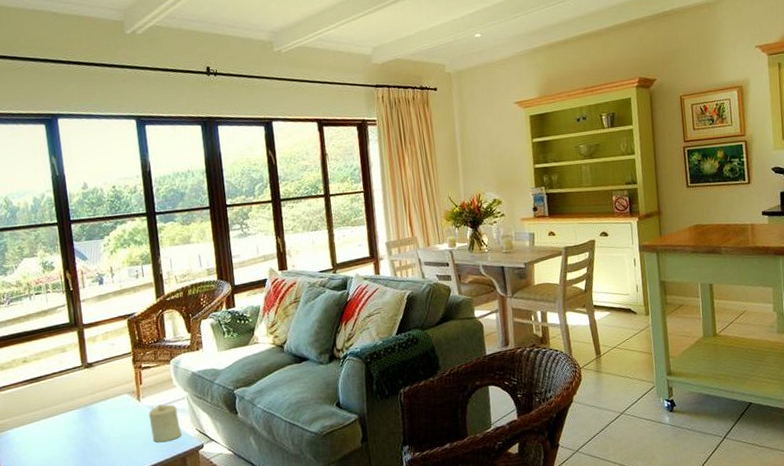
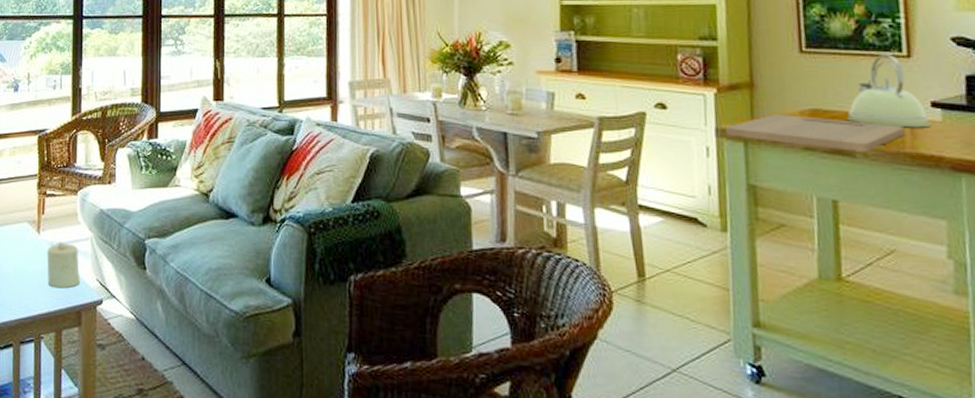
cutting board: none [644,229,749,250] -> present [725,115,906,152]
kettle: none [716,182,763,232] -> present [847,53,931,128]

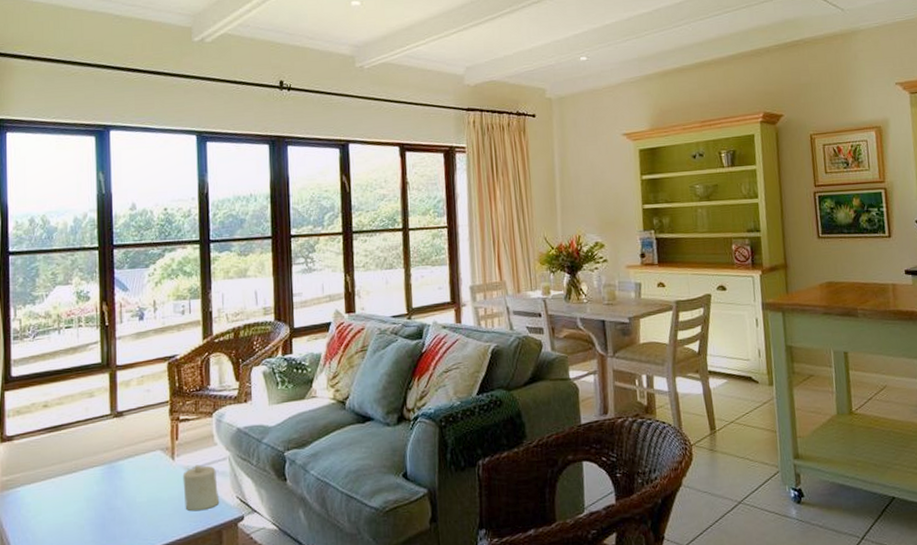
cutting board: present [725,115,906,152] -> none [768,287,890,313]
kettle: present [847,53,931,128] -> none [851,235,906,292]

